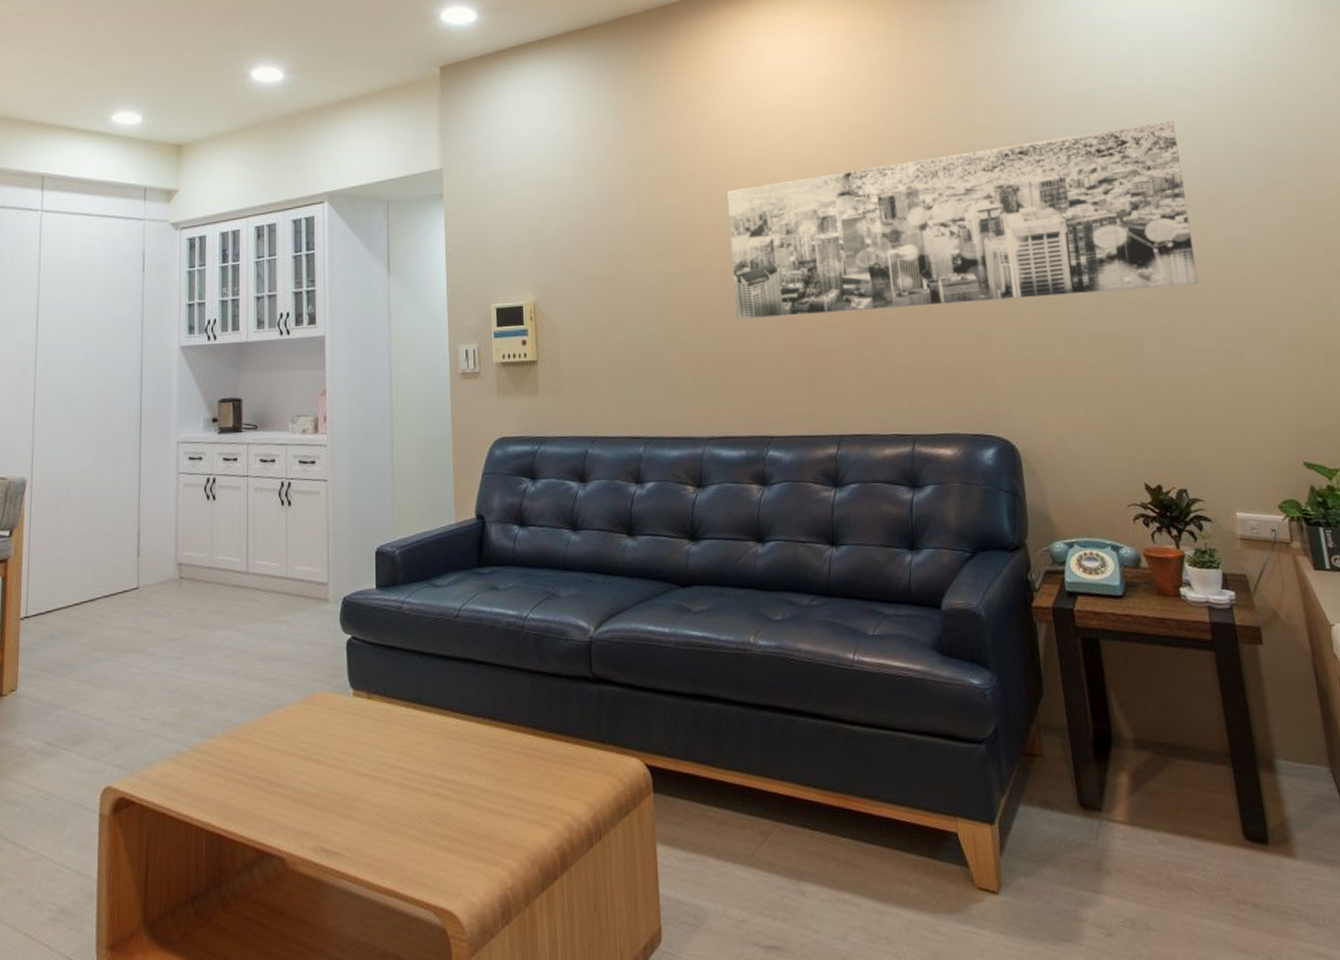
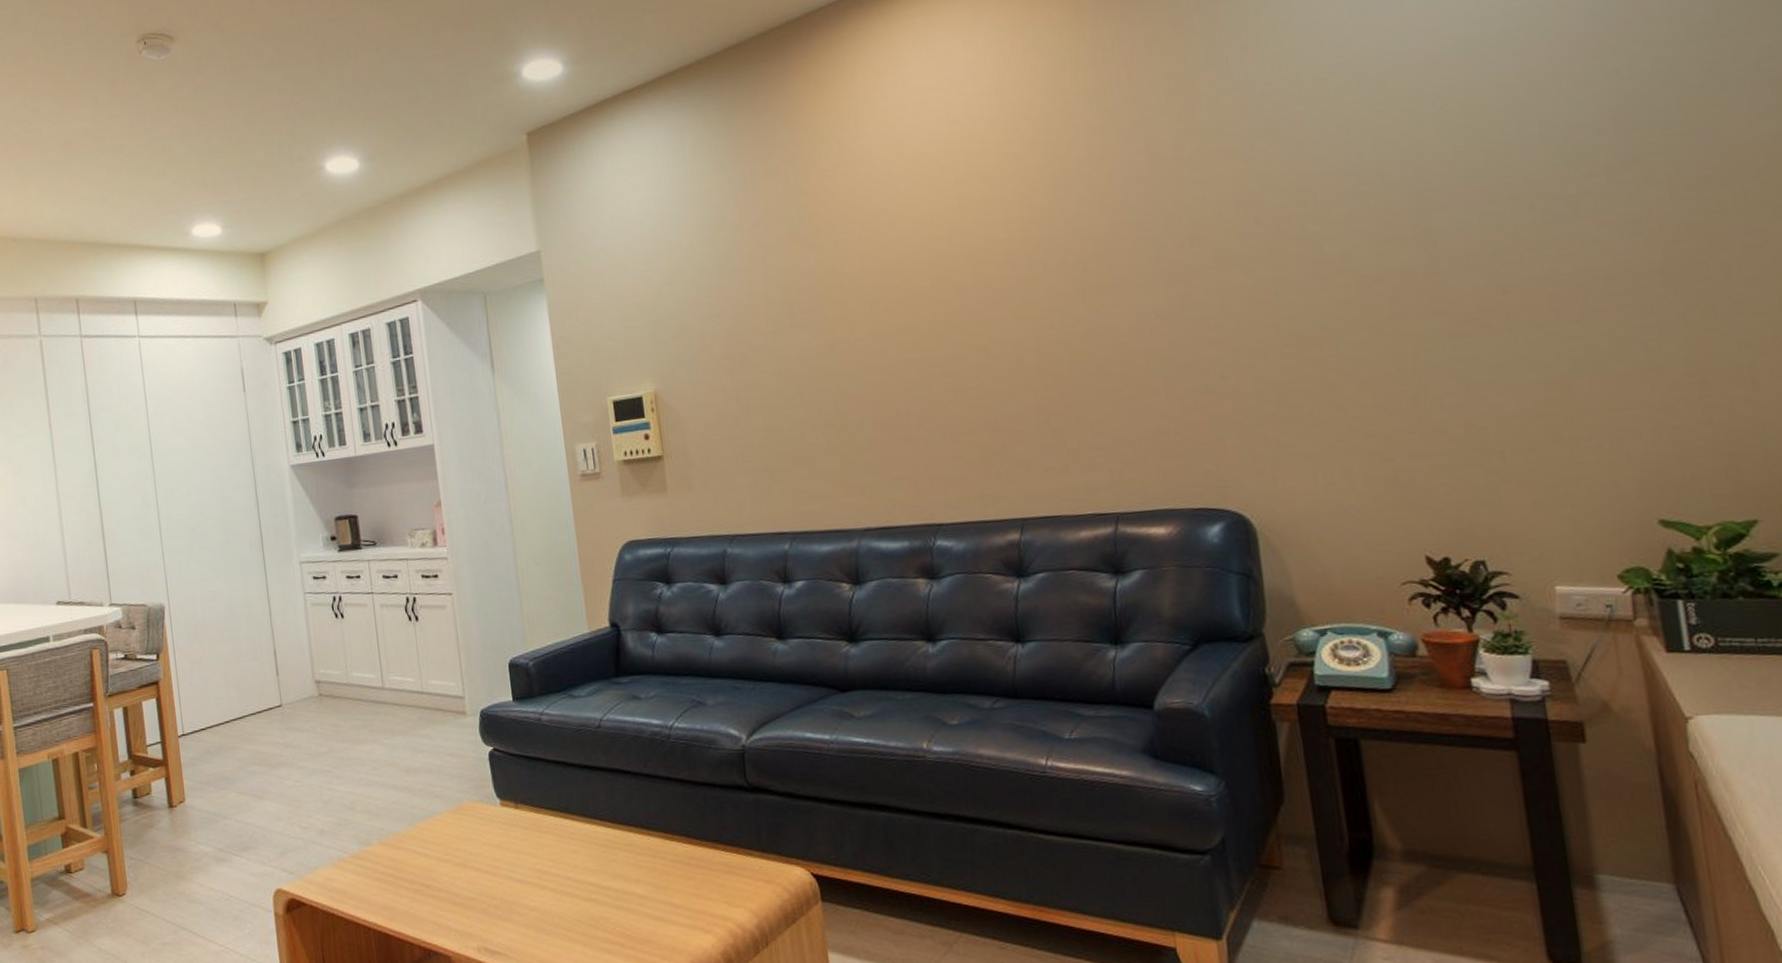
wall art: present [727,121,1199,320] -> none [873,87,1513,394]

